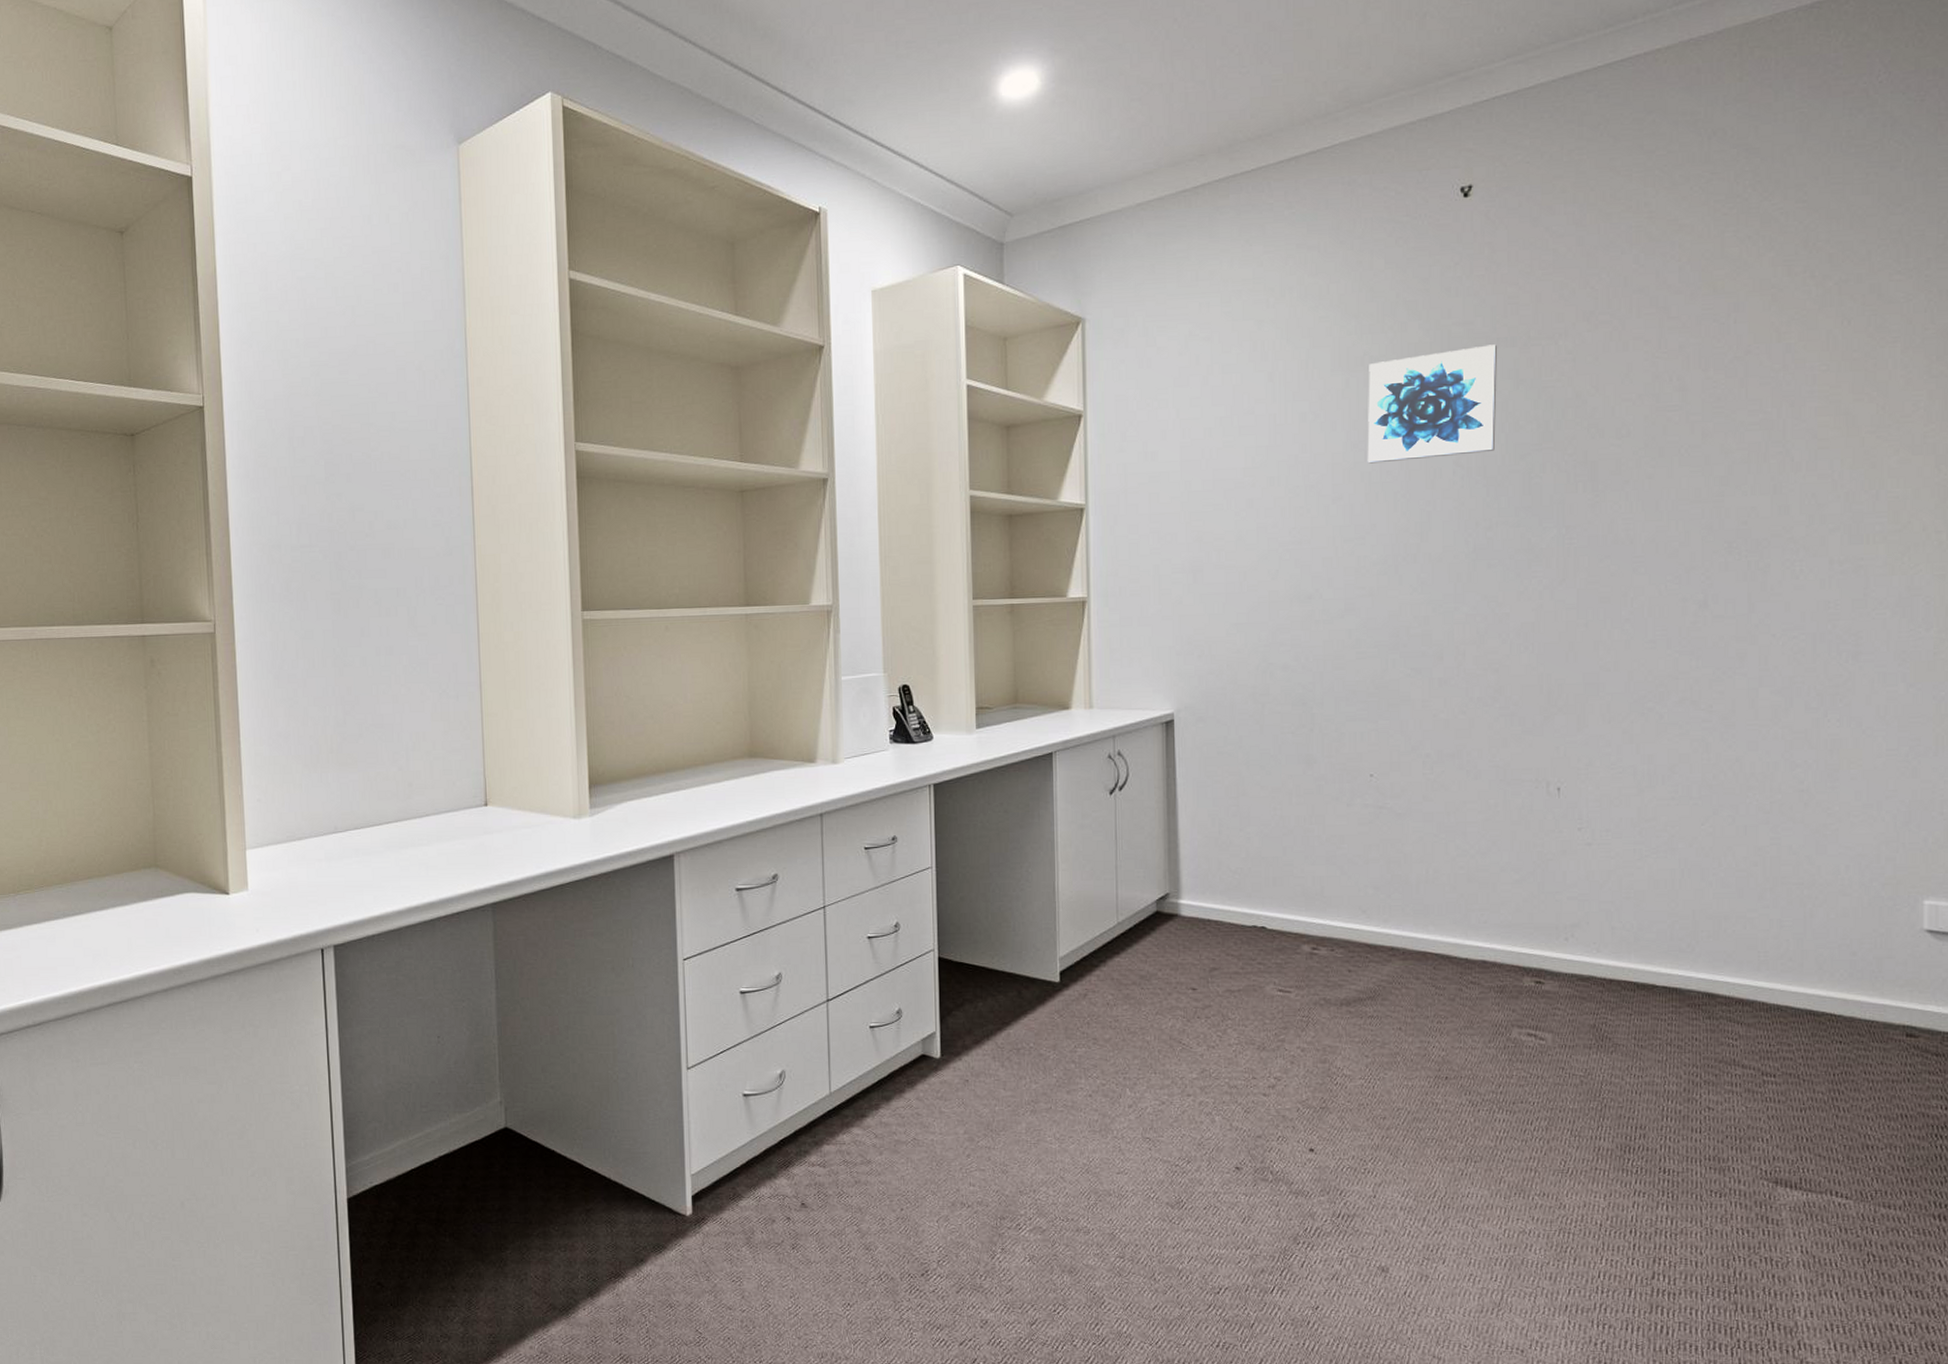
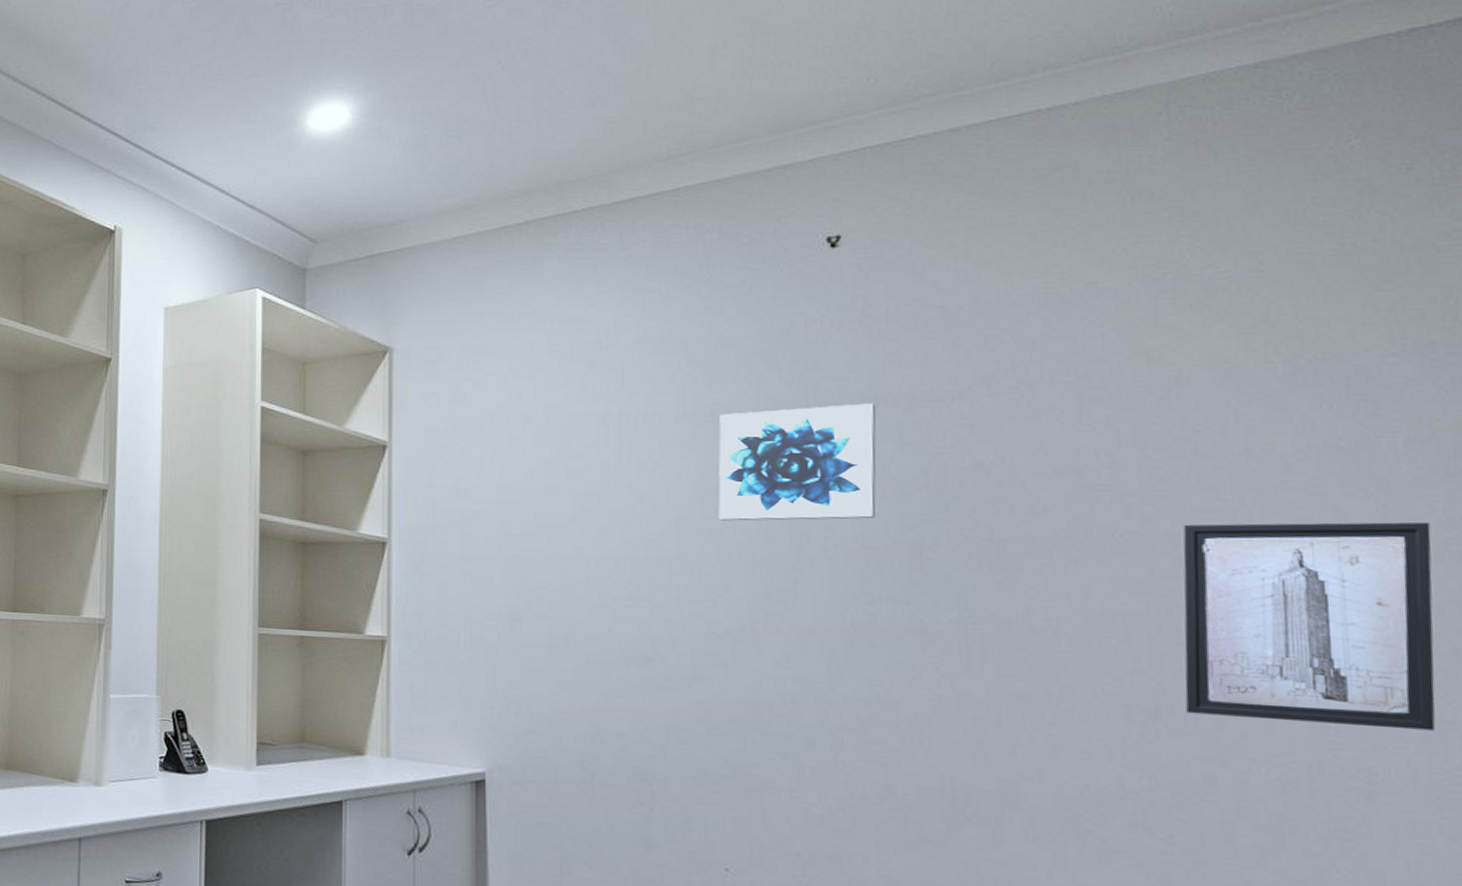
wall art: none [1727,419,1915,601] -> present [1183,522,1436,731]

